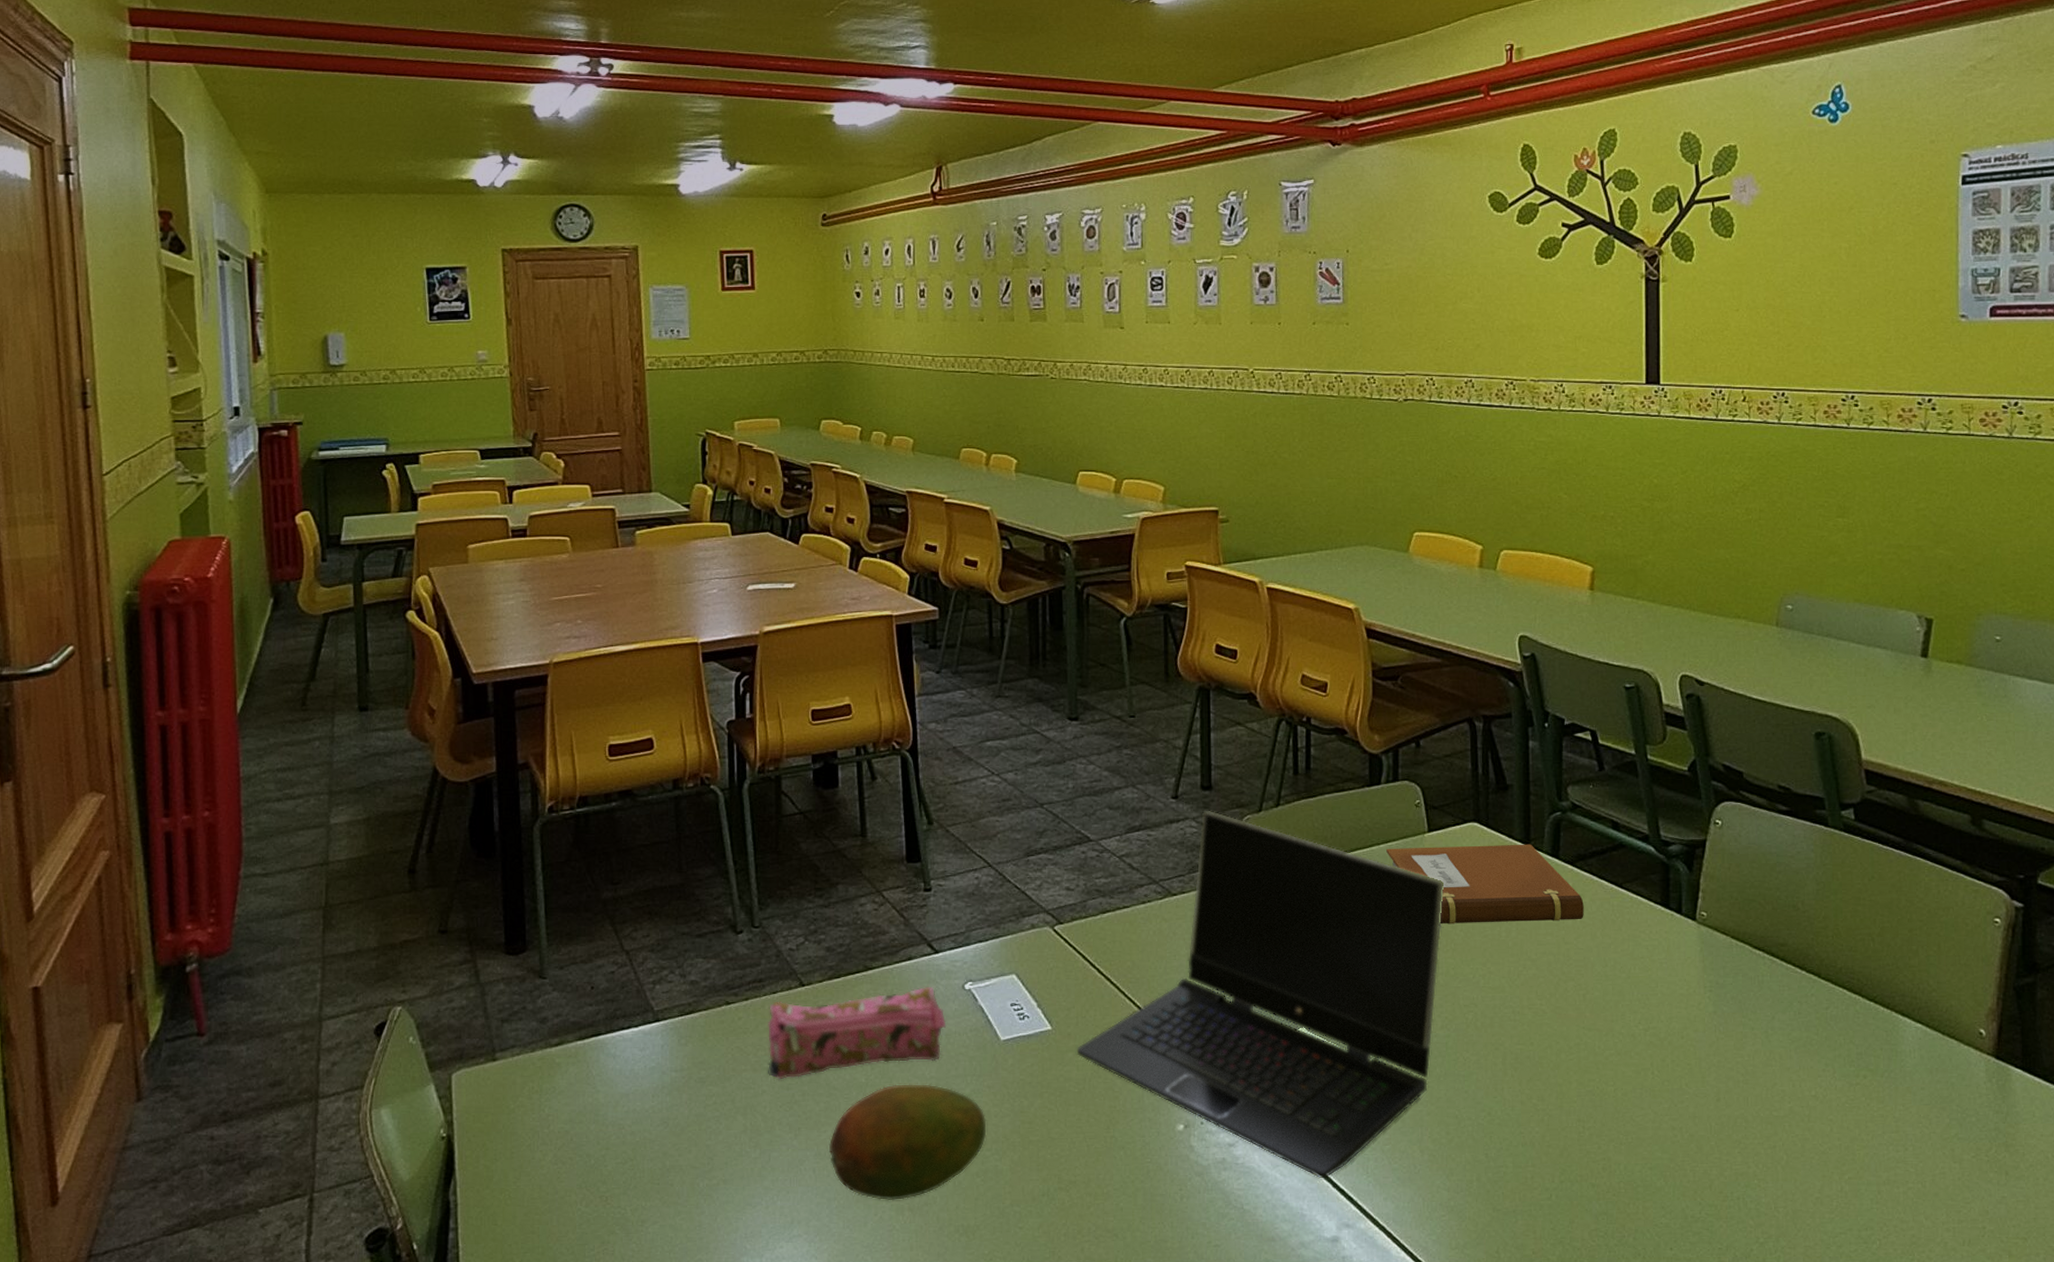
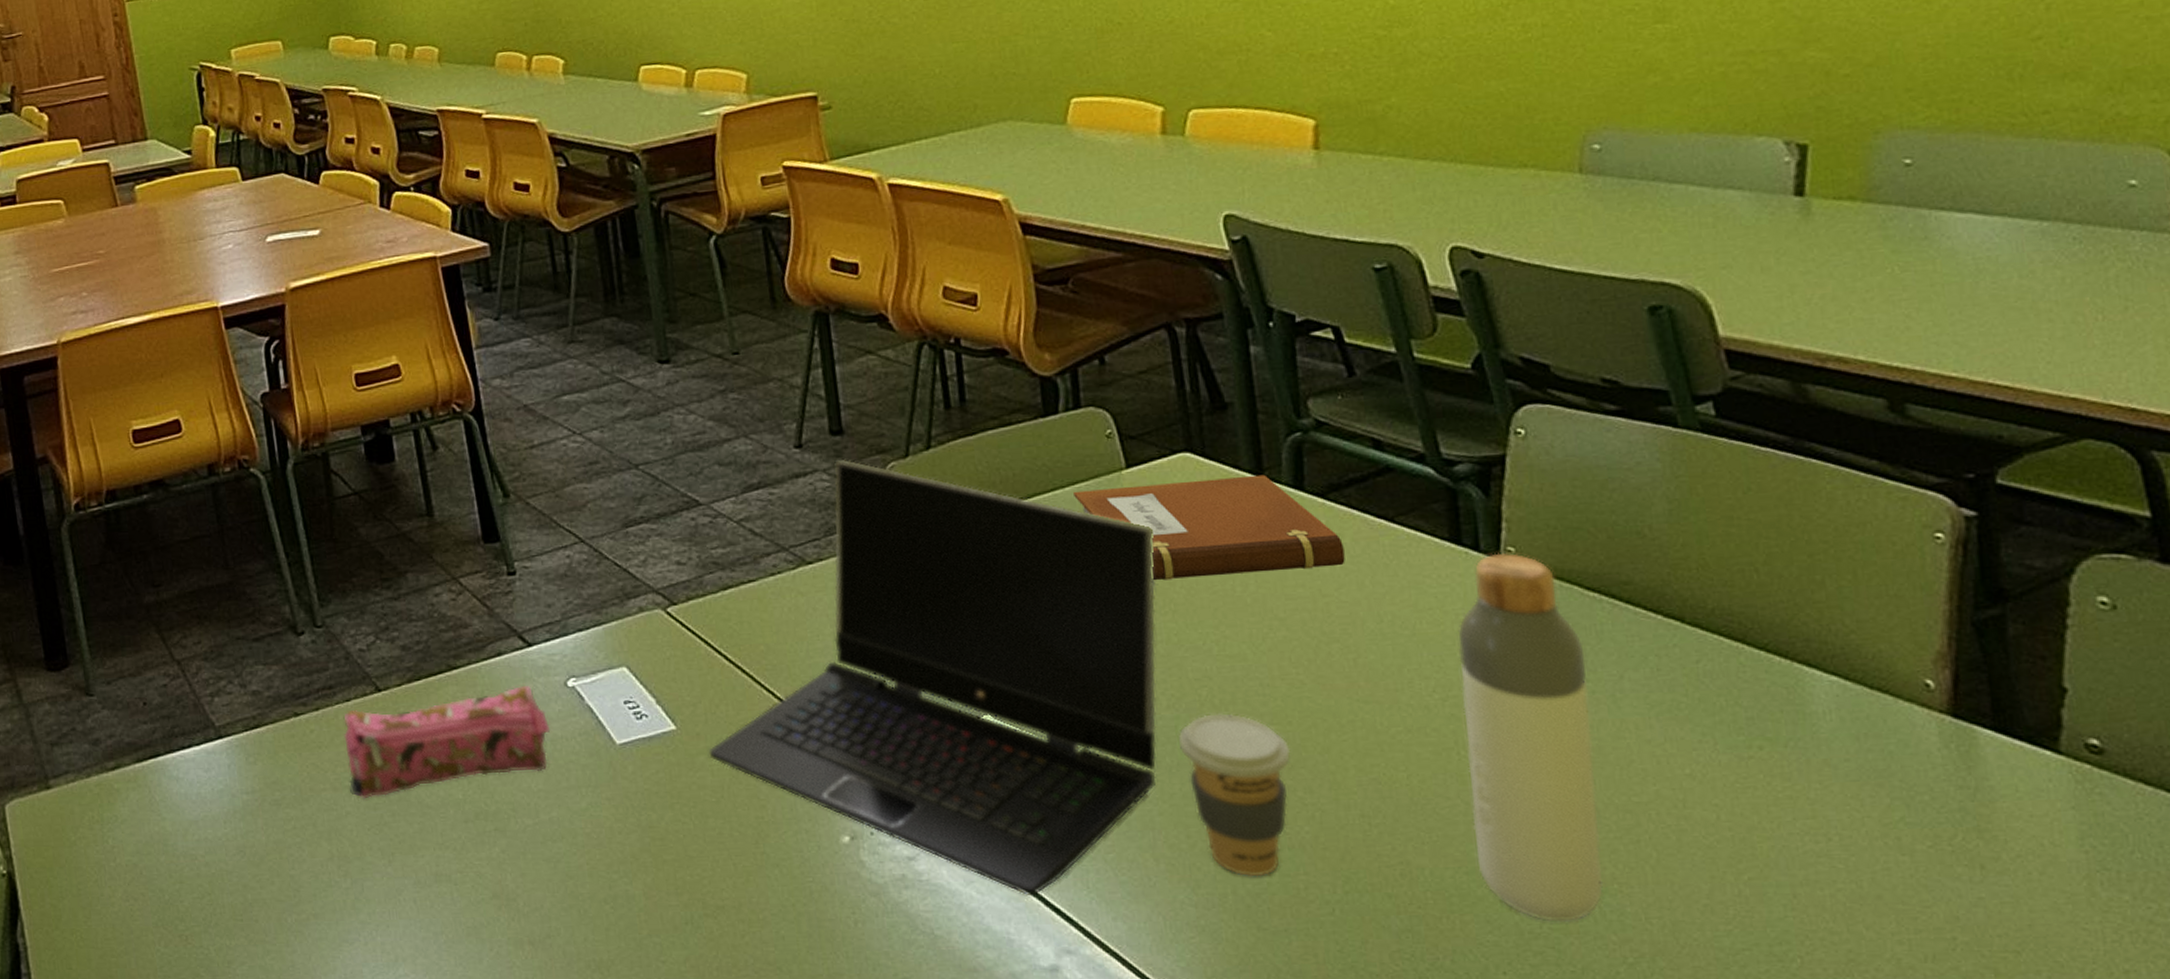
fruit: present [828,1084,987,1201] -> none [428,798,612,934]
coffee cup: none [1447,1034,1531,1168] -> present [1177,713,1291,877]
bottle: none [1658,916,1750,1209] -> present [1457,552,1603,922]

